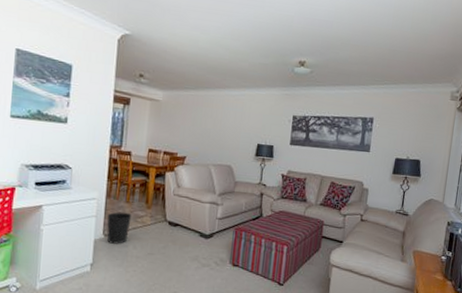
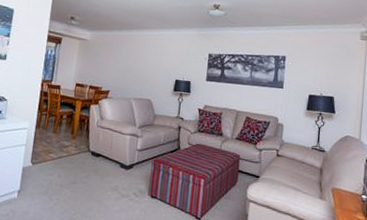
wastebasket: present [106,211,132,244] -> none [34,141,58,173]

